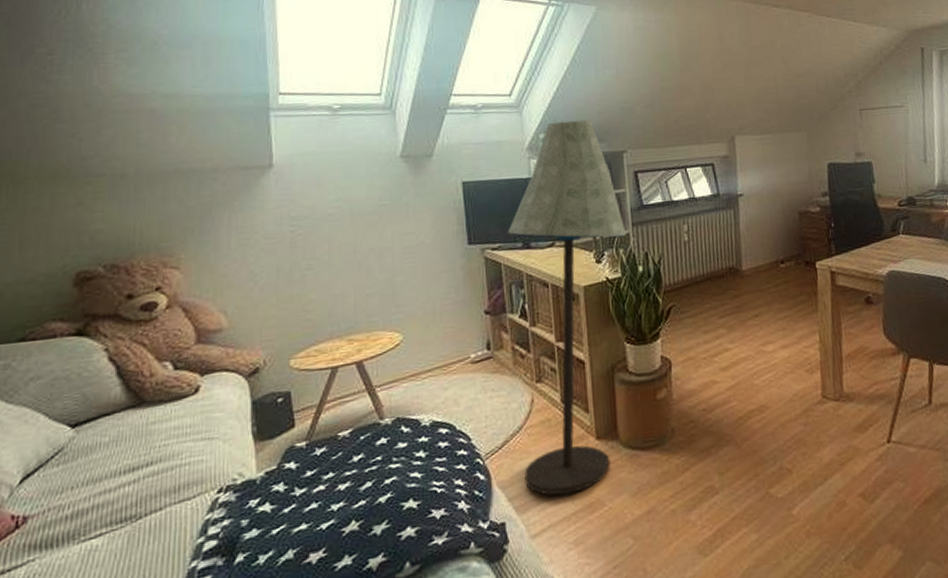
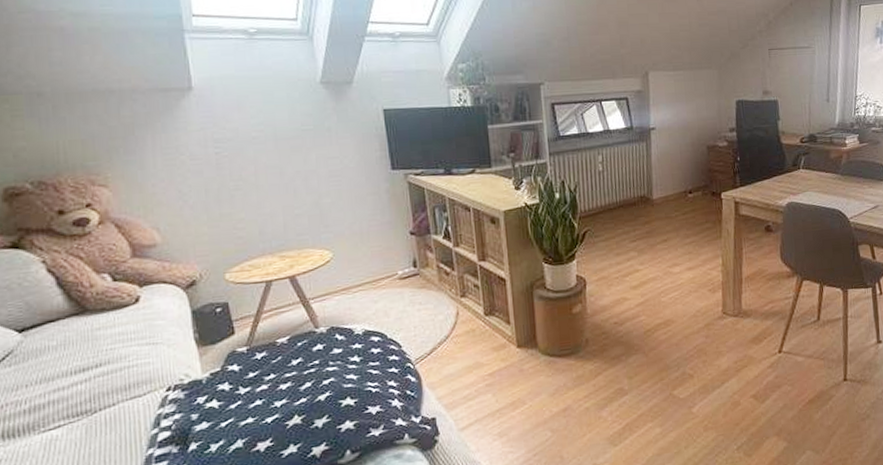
floor lamp: present [508,119,627,496] -> none [429,51,544,395]

